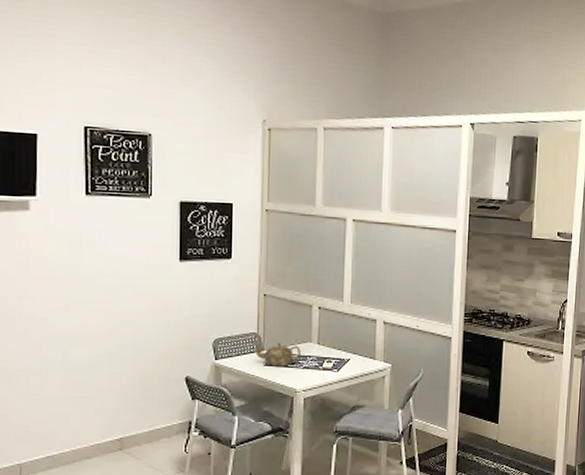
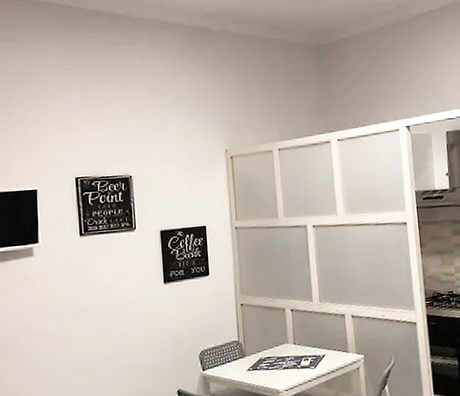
teapot: present [253,341,302,366] -> none [235,347,281,371]

